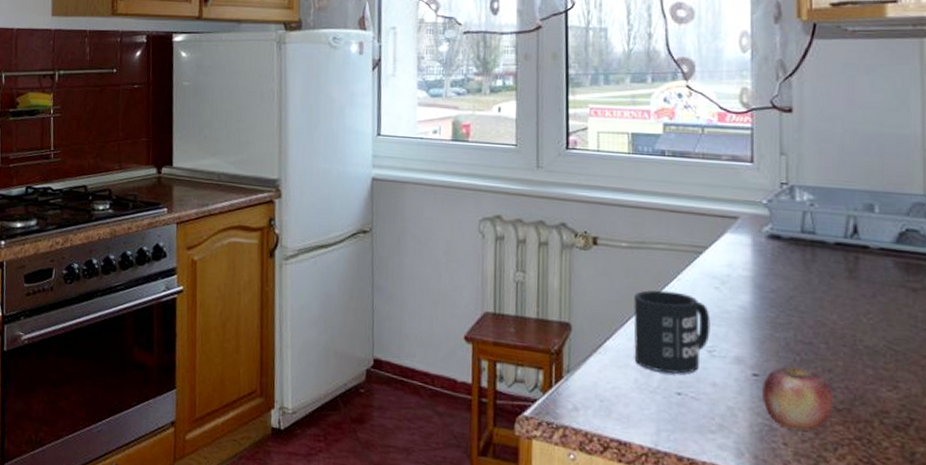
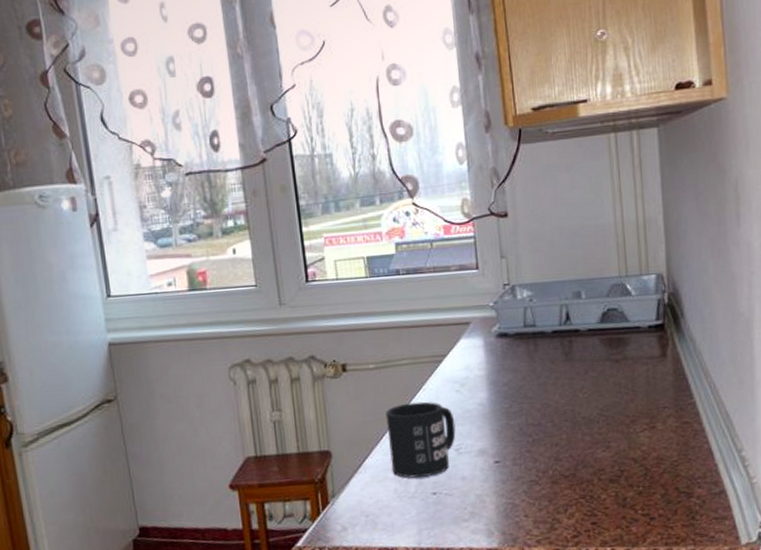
apple: present [762,362,833,431] -> none [503,444,562,502]

